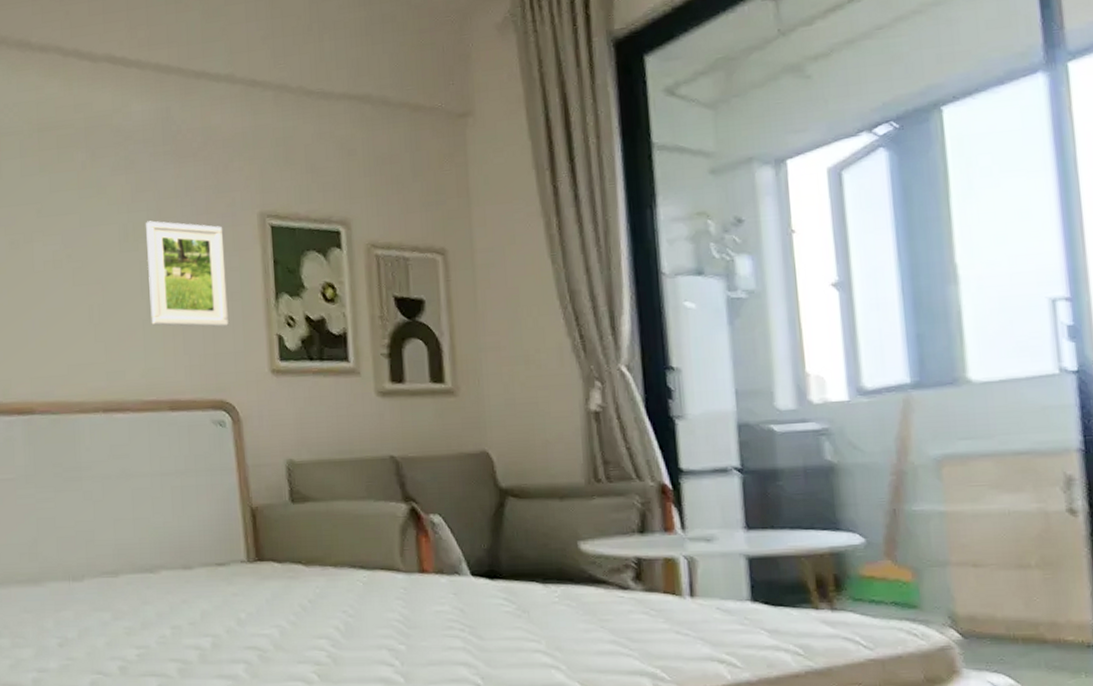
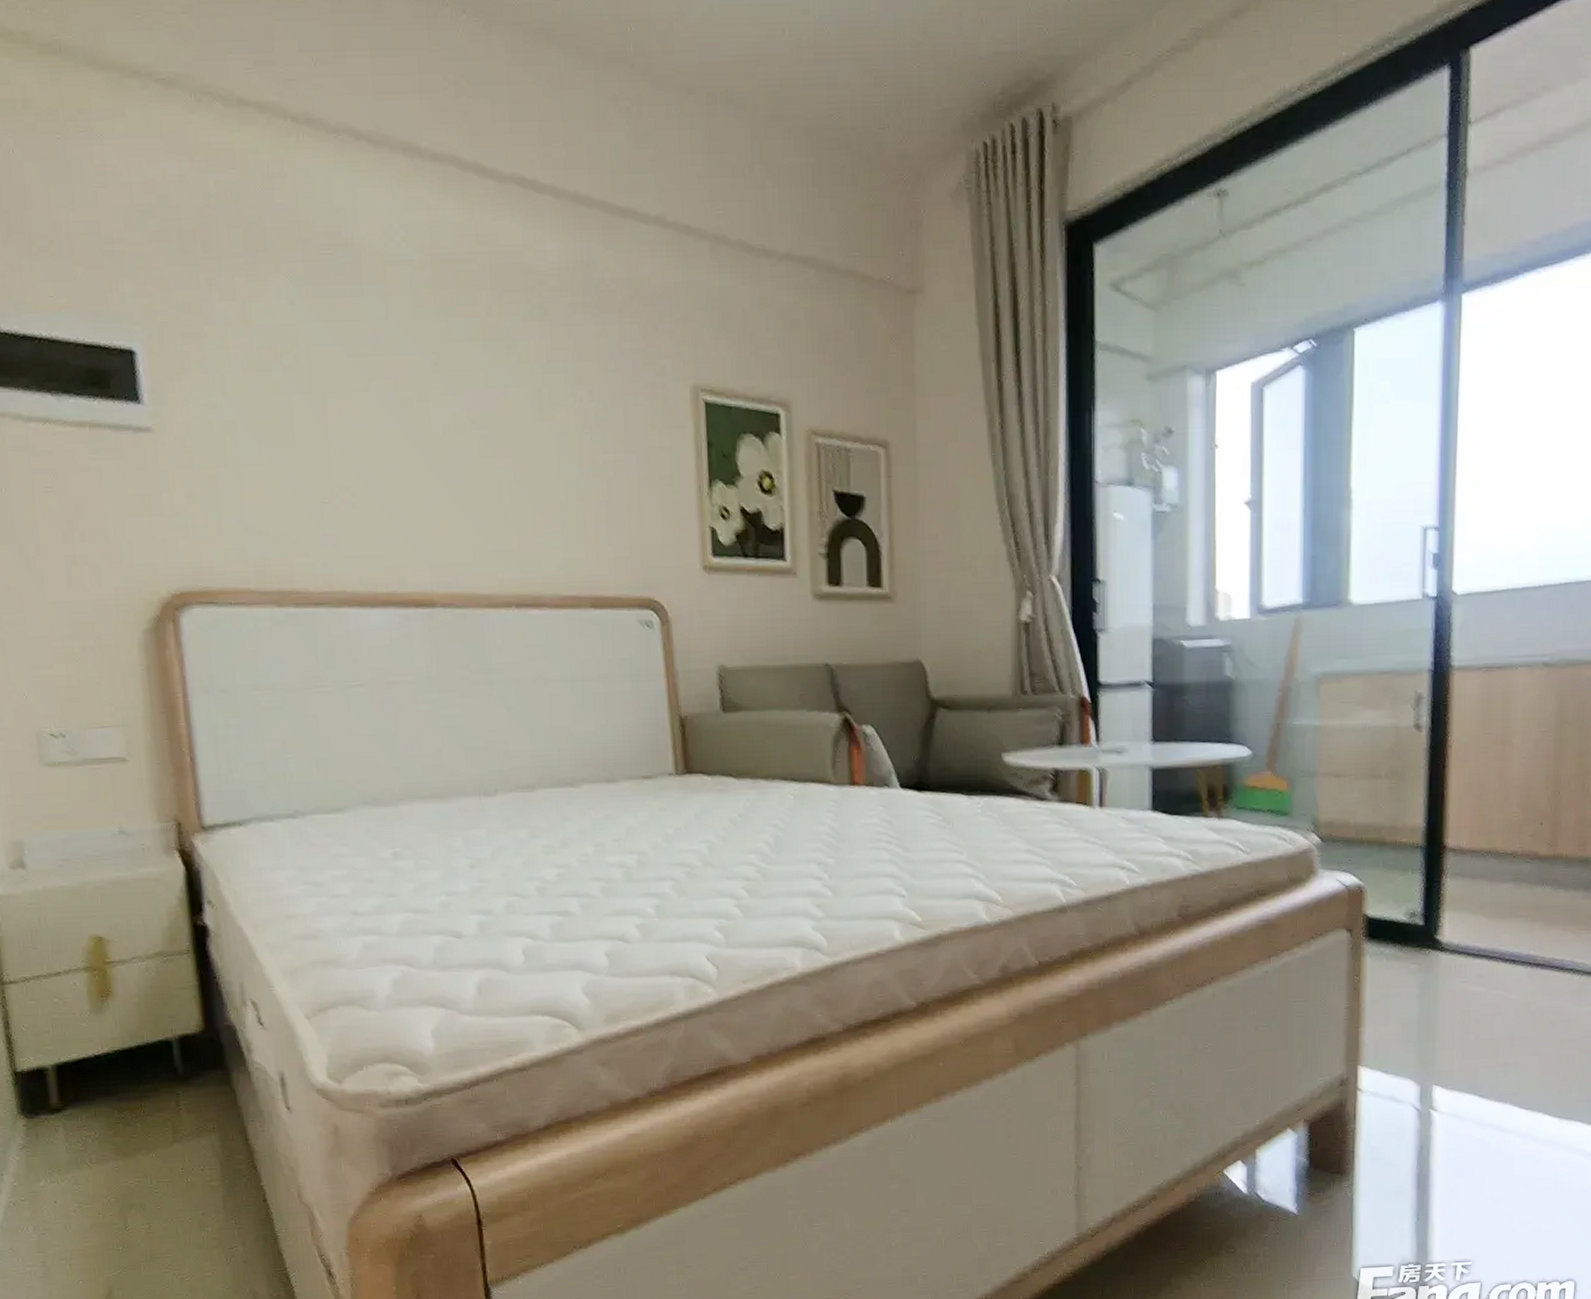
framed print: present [146,220,229,328] -> none [563,385,657,516]

